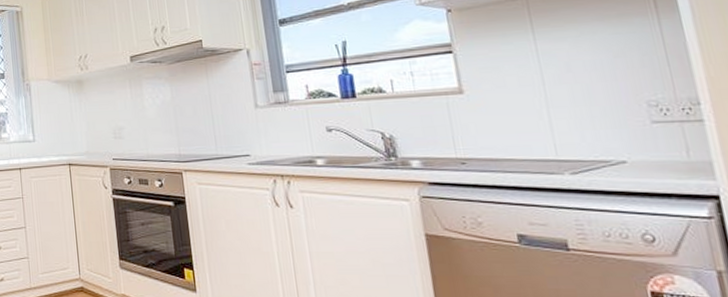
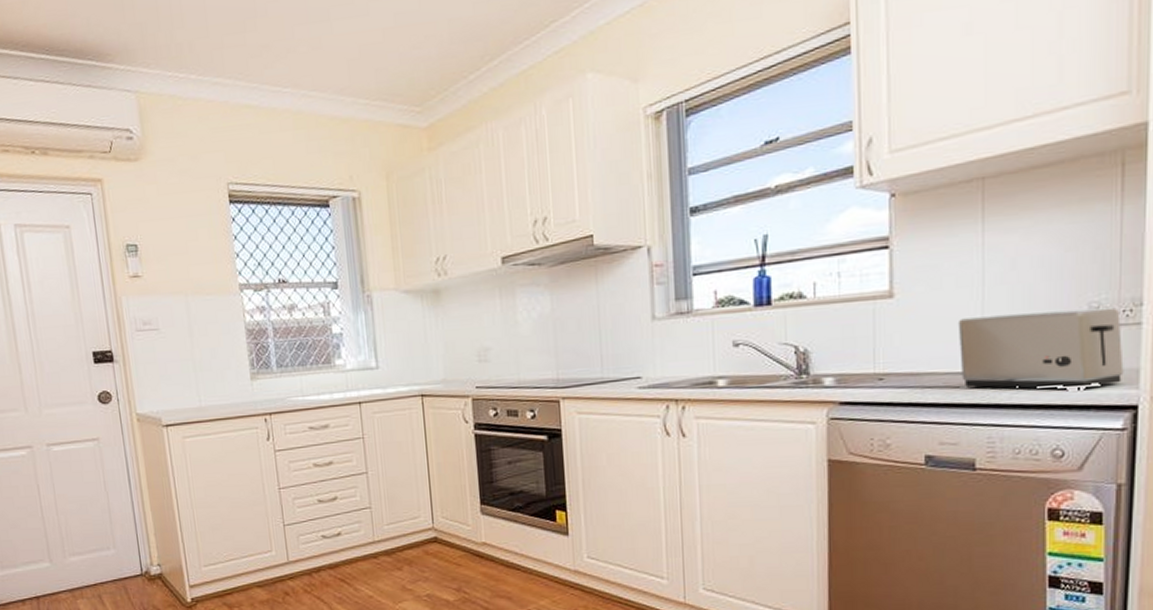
toaster: none [526,106,697,179] -> present [957,307,1124,390]

